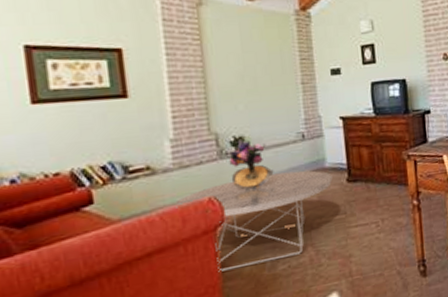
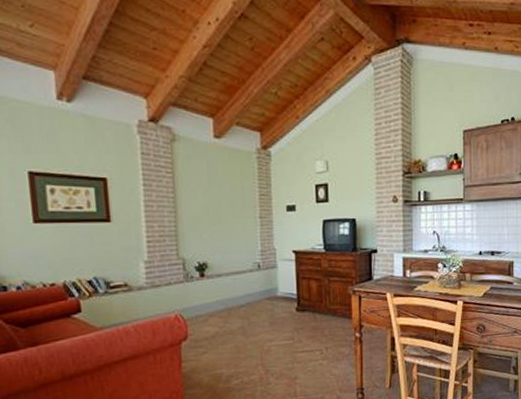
coffee table: present [176,170,333,272] -> none [148,297,283,381]
bouquet: present [228,140,274,191] -> none [193,266,232,312]

